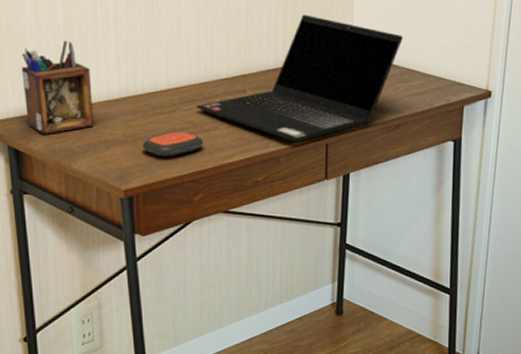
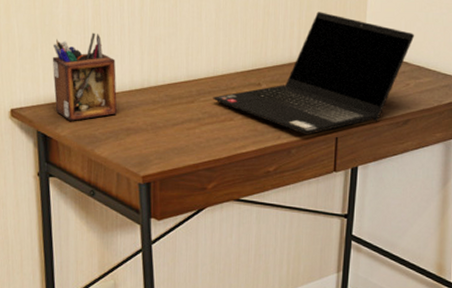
remote control: present [143,131,204,157] -> none [161,121,219,145]

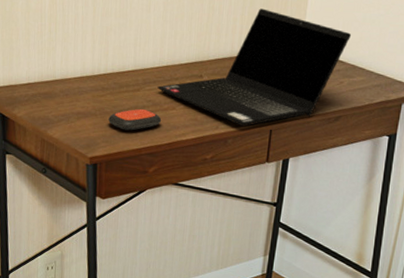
desk organizer: present [52,32,117,121] -> none [11,20,69,103]
remote control: none [161,121,219,145] -> present [108,108,162,131]

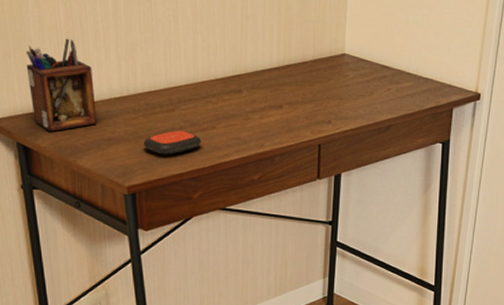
desk organizer: none [11,20,69,103] -> present [25,38,97,132]
laptop computer: present [157,8,352,127] -> none [194,14,396,143]

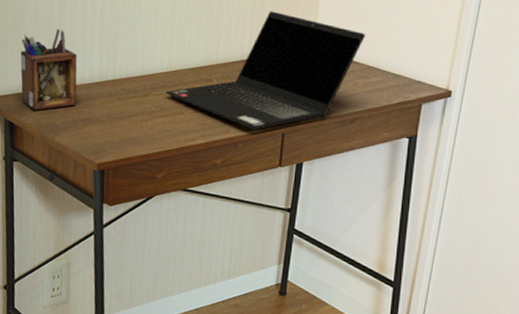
remote control: present [144,130,202,155] -> none [116,114,170,136]
laptop computer: none [194,14,396,143] -> present [166,11,366,131]

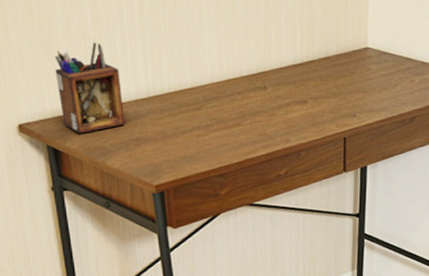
laptop computer: present [166,11,366,131] -> none [219,10,418,137]

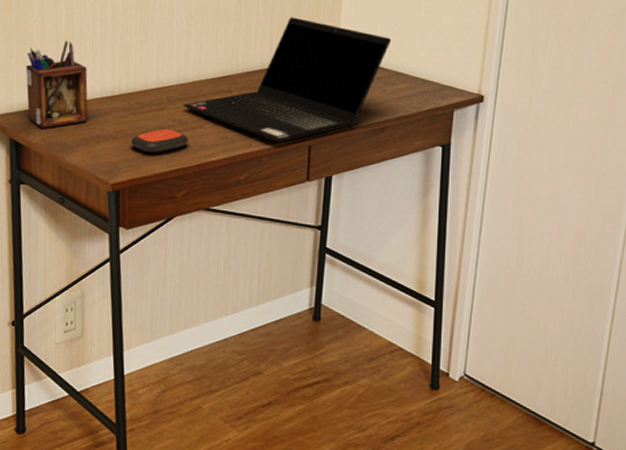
remote control: none [171,128,228,153] -> present [131,128,189,153]
laptop computer: none [219,10,418,137] -> present [183,17,392,143]

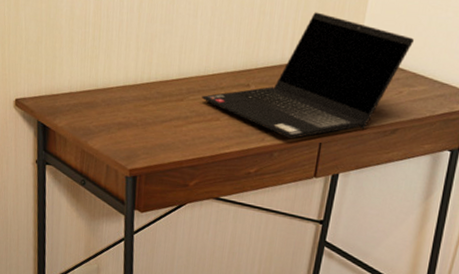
desk organizer: present [26,41,88,128] -> none [54,27,113,113]
remote control: present [131,128,189,153] -> none [150,119,205,142]

